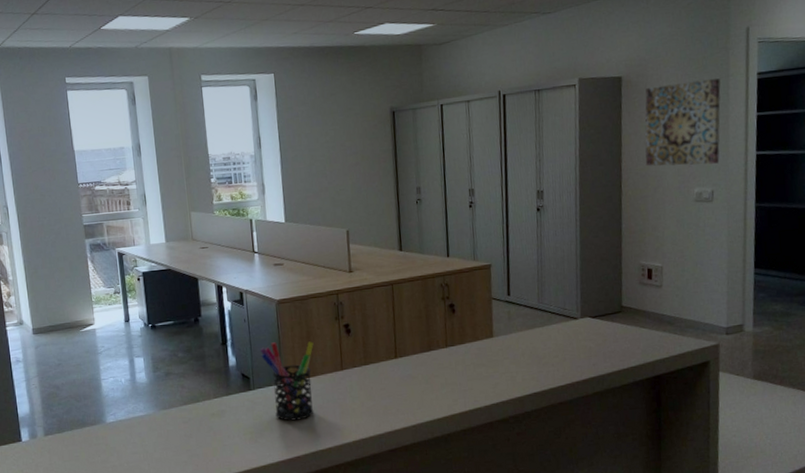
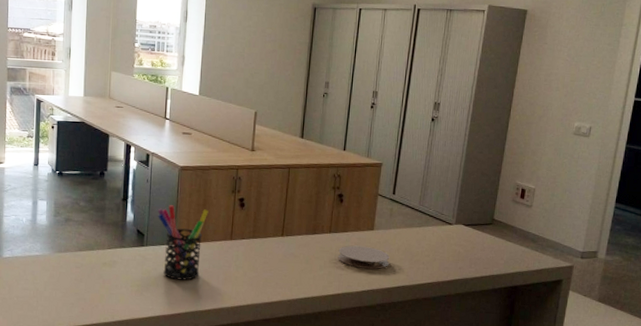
coaster: none [458,355,516,380] -> present [338,245,390,269]
wall art: present [645,78,721,167] -> none [535,24,614,103]

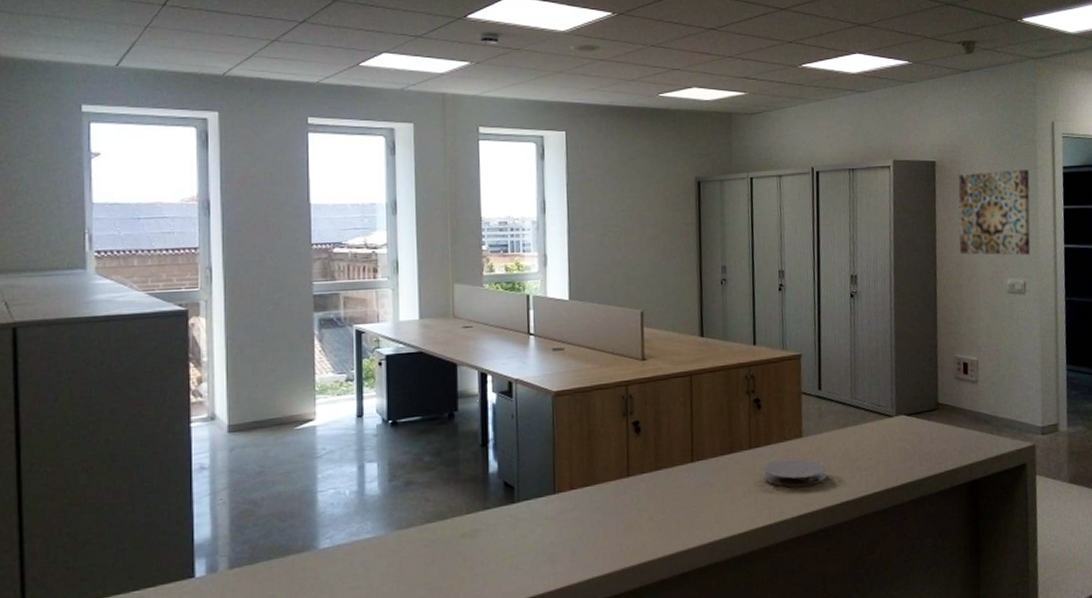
pen holder: present [158,205,209,280] -> none [530,442,596,541]
wall art: none [535,24,614,103] -> present [958,170,1031,255]

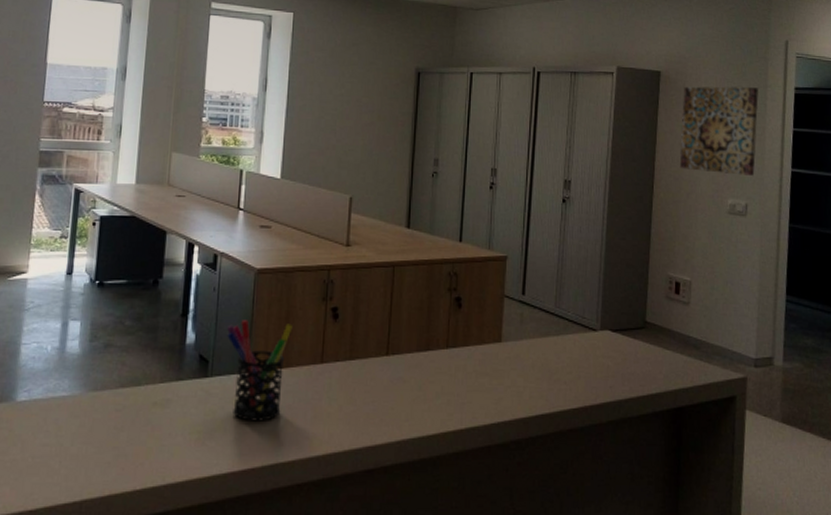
pen holder: none [530,442,596,541] -> present [227,320,293,421]
coaster: present [763,458,827,488] -> none [458,363,523,393]

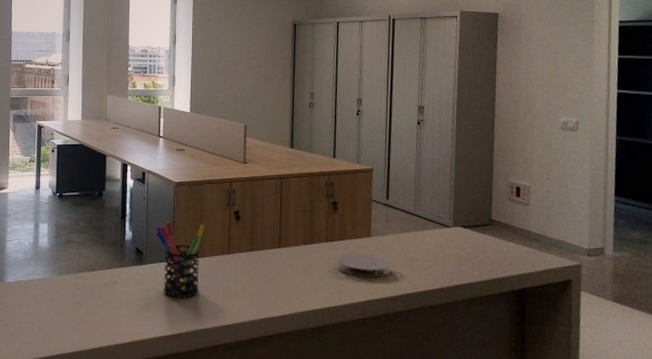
coaster: none [458,363,523,393] -> present [337,253,390,277]
wall art: present [679,86,759,176] -> none [517,23,586,97]

